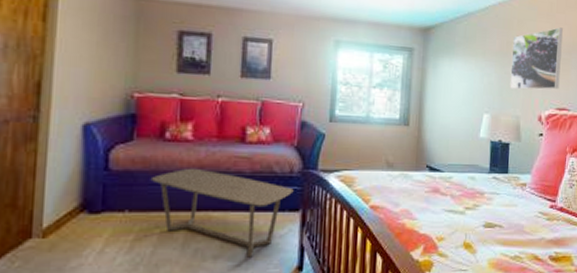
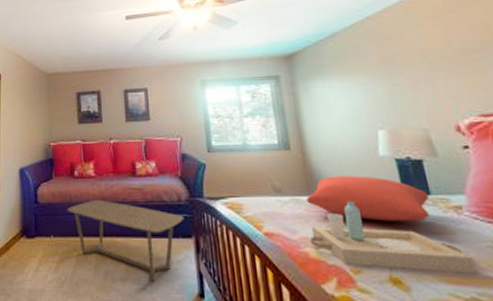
serving tray: none [408,177,523,238] -> present [309,201,476,274]
cushion: none [413,154,507,196] -> present [306,175,429,222]
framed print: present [509,27,563,90] -> none [393,27,476,101]

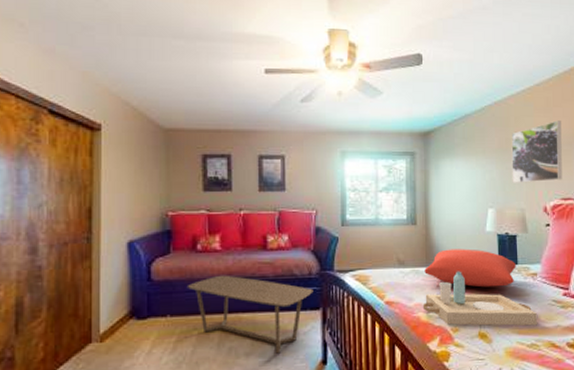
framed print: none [393,27,476,101] -> present [511,120,563,183]

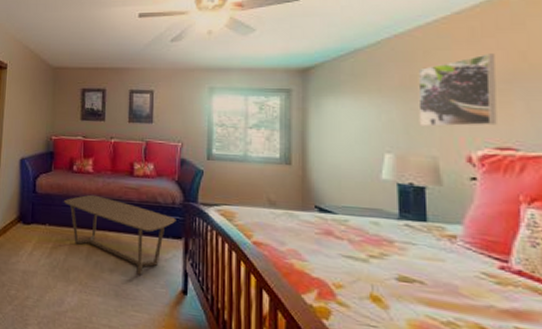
serving tray: present [422,271,537,326] -> none [297,220,457,300]
cushion: present [424,249,516,288] -> none [300,194,425,246]

